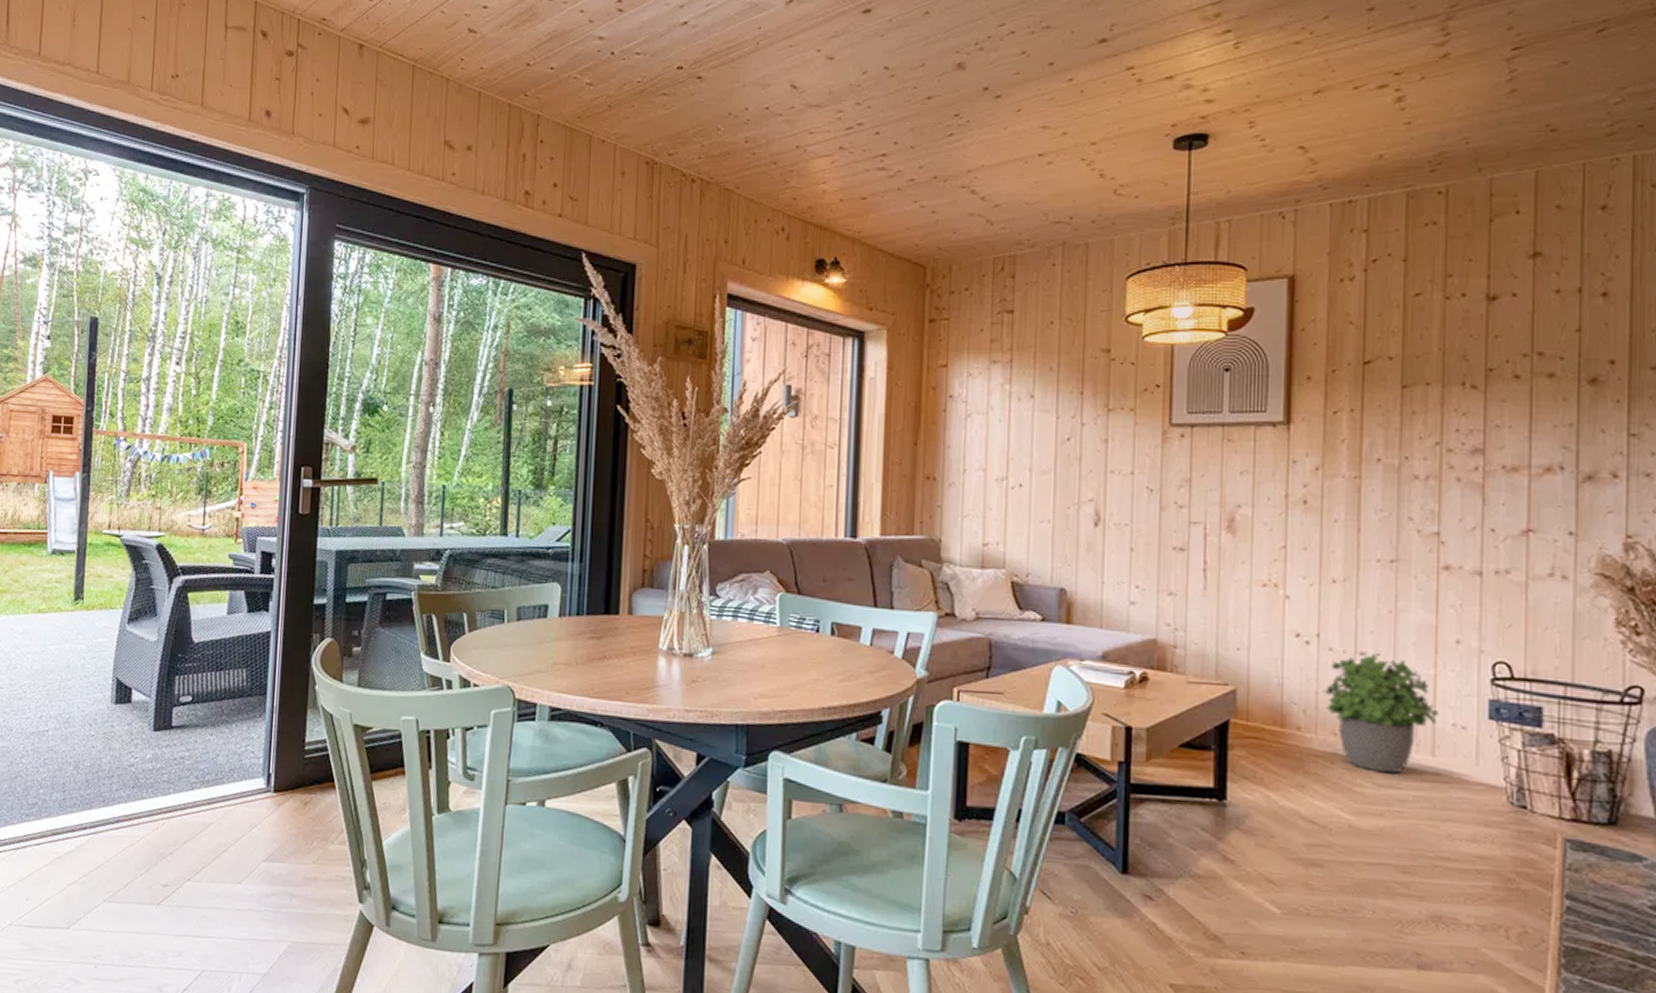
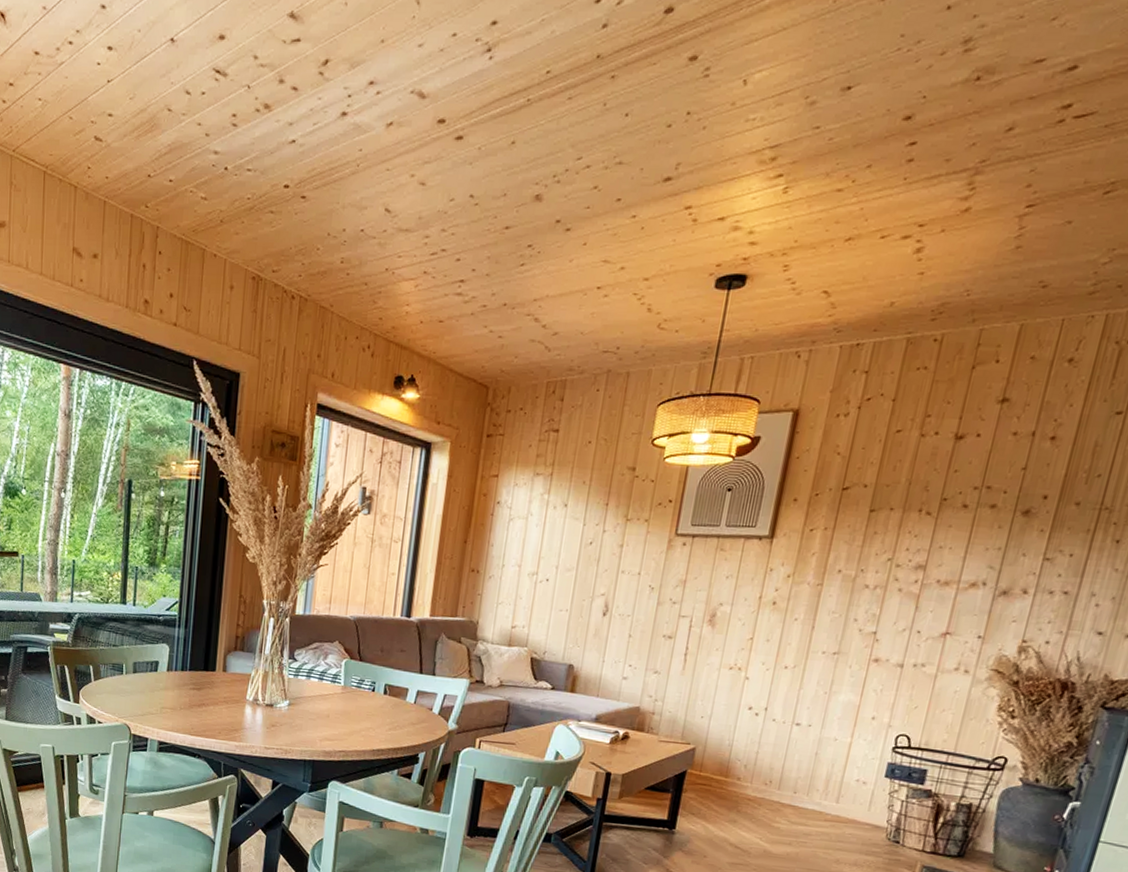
potted plant: present [1322,654,1440,774] -> none [761,724,849,815]

